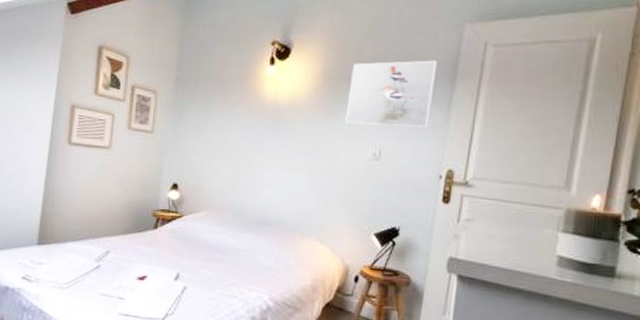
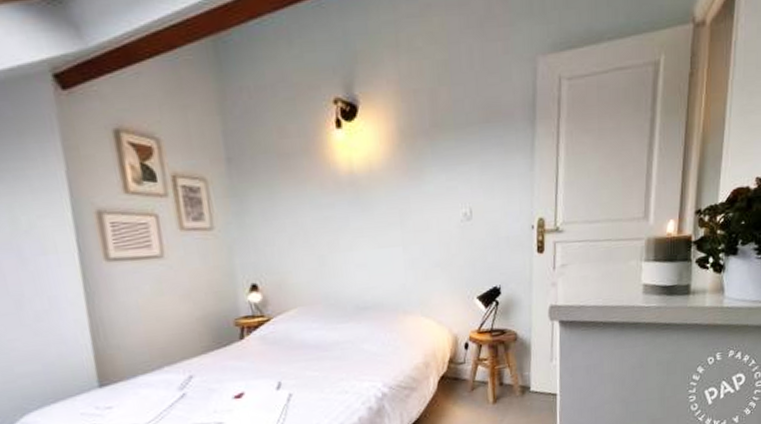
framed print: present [345,60,438,128] -> none [428,102,516,185]

